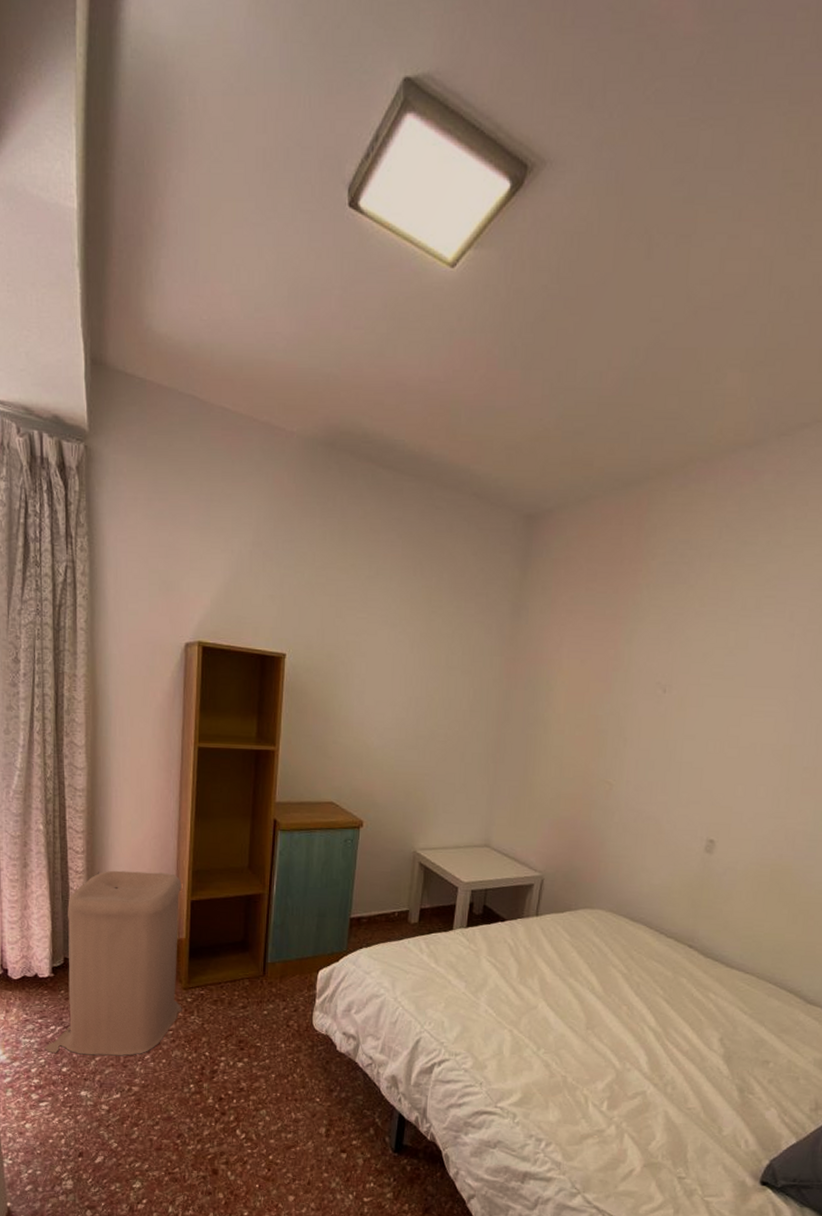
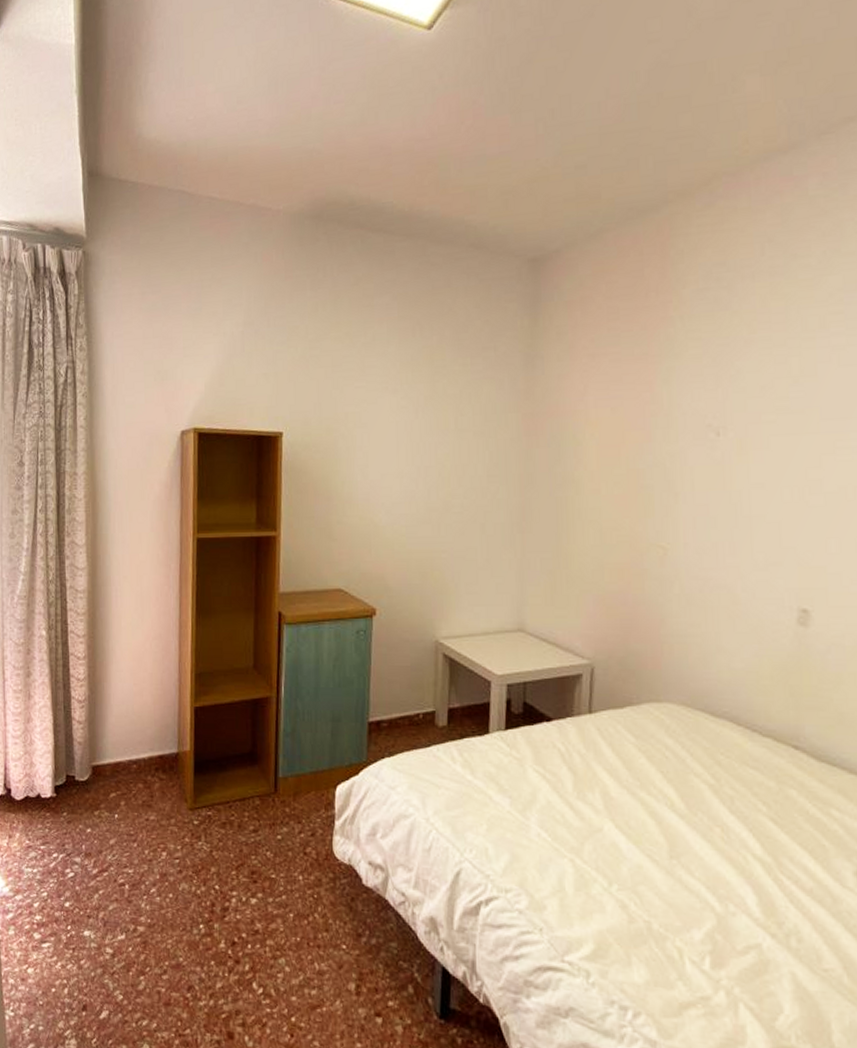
laundry basket: present [45,870,182,1056] -> none [47,676,189,890]

